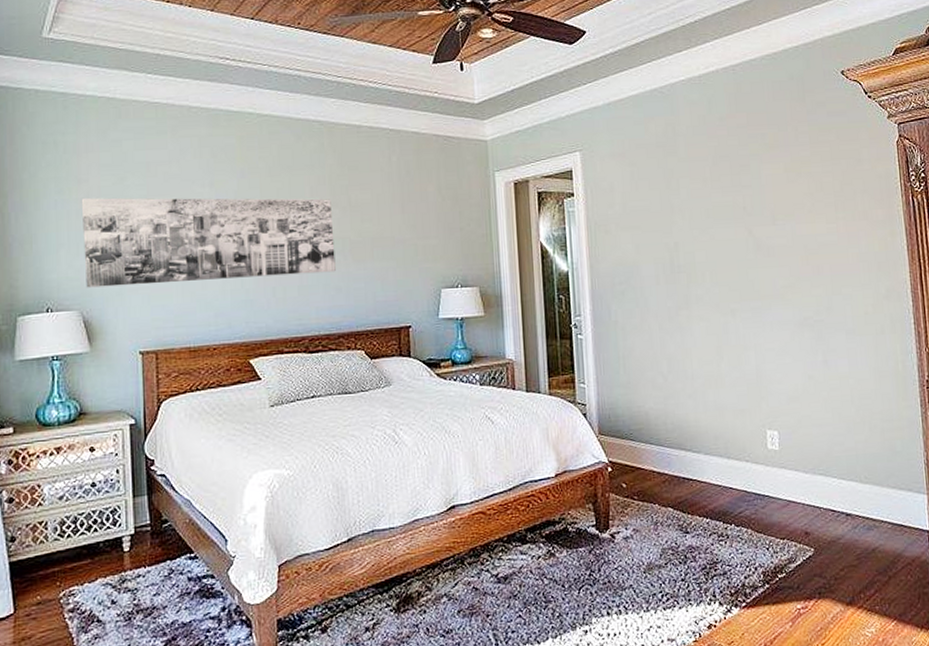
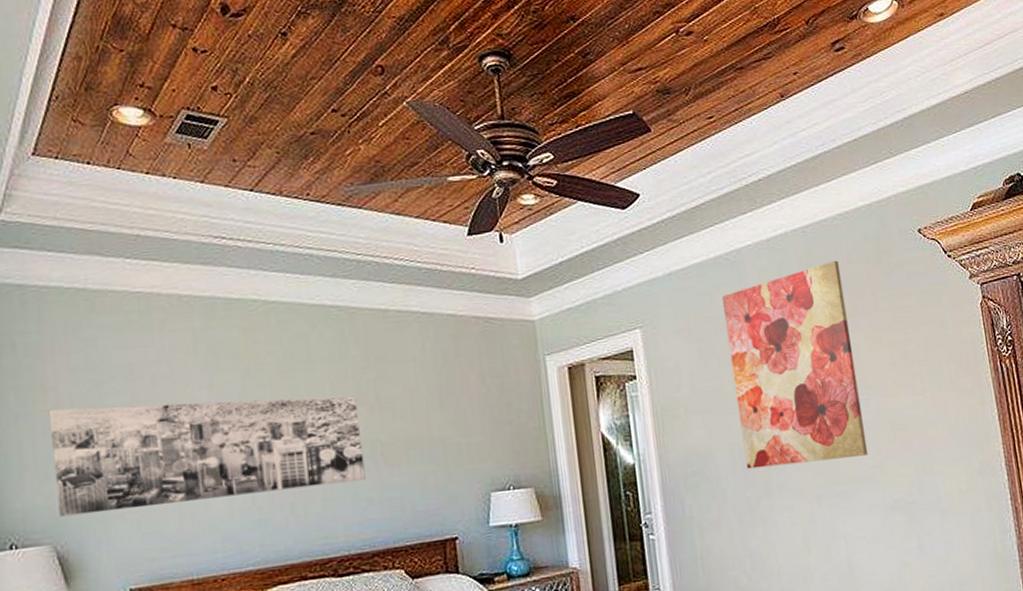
wall art: none [655,97,782,282] -> present [721,260,869,469]

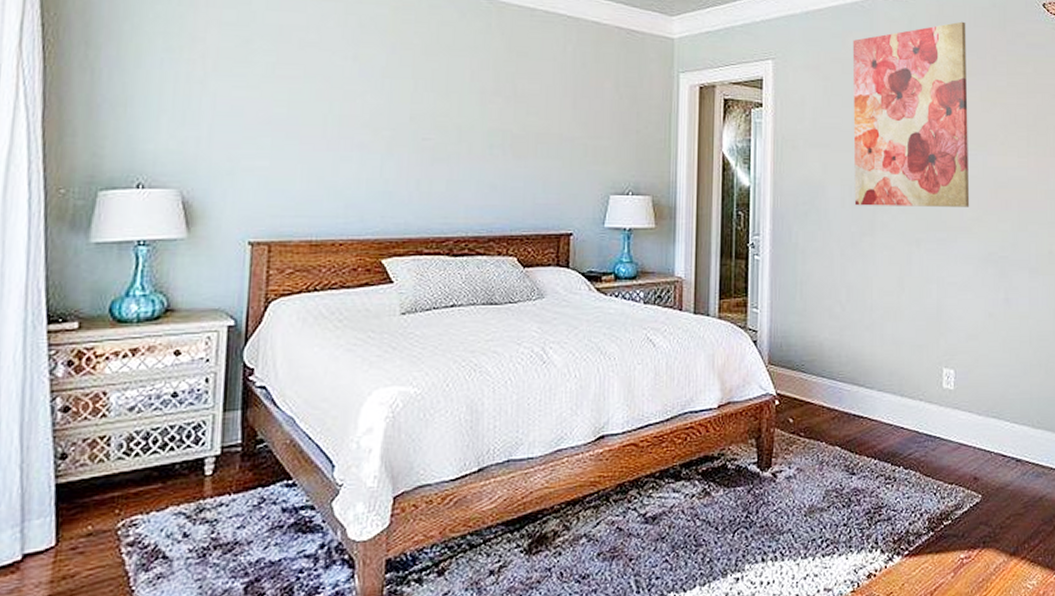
wall art: present [48,396,366,517] -> none [190,58,494,168]

